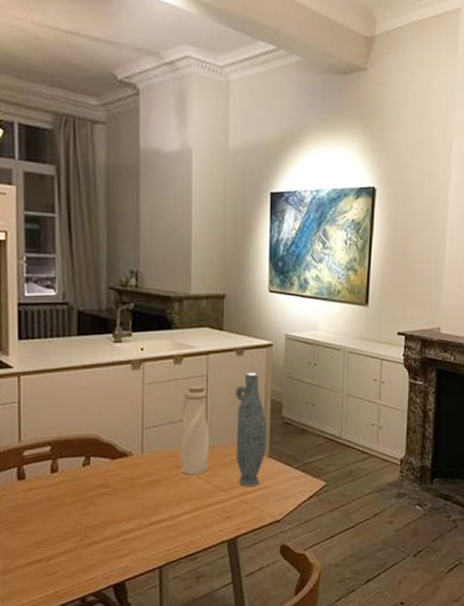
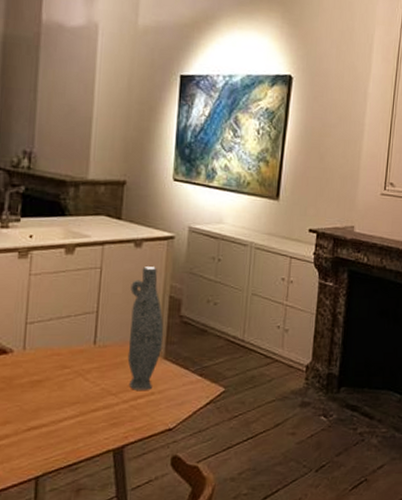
water bottle: present [179,384,210,475] -> none [65,277,101,376]

